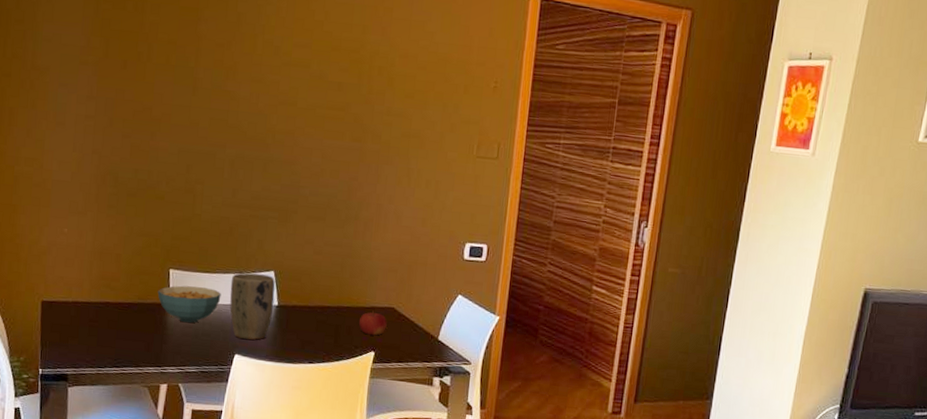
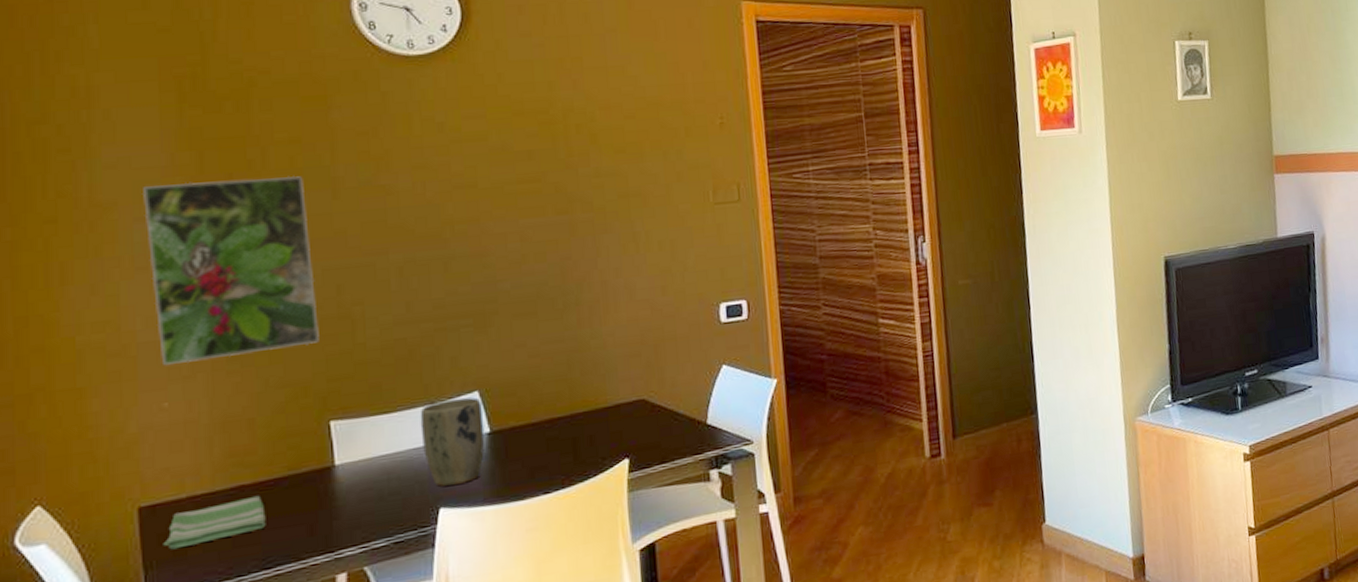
dish towel: none [54,311,120,338] -> present [163,495,266,550]
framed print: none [66,60,174,208] -> present [143,175,319,366]
cereal bowl: present [157,285,221,323] -> none [315,432,409,486]
fruit: present [358,310,387,336] -> none [601,409,639,440]

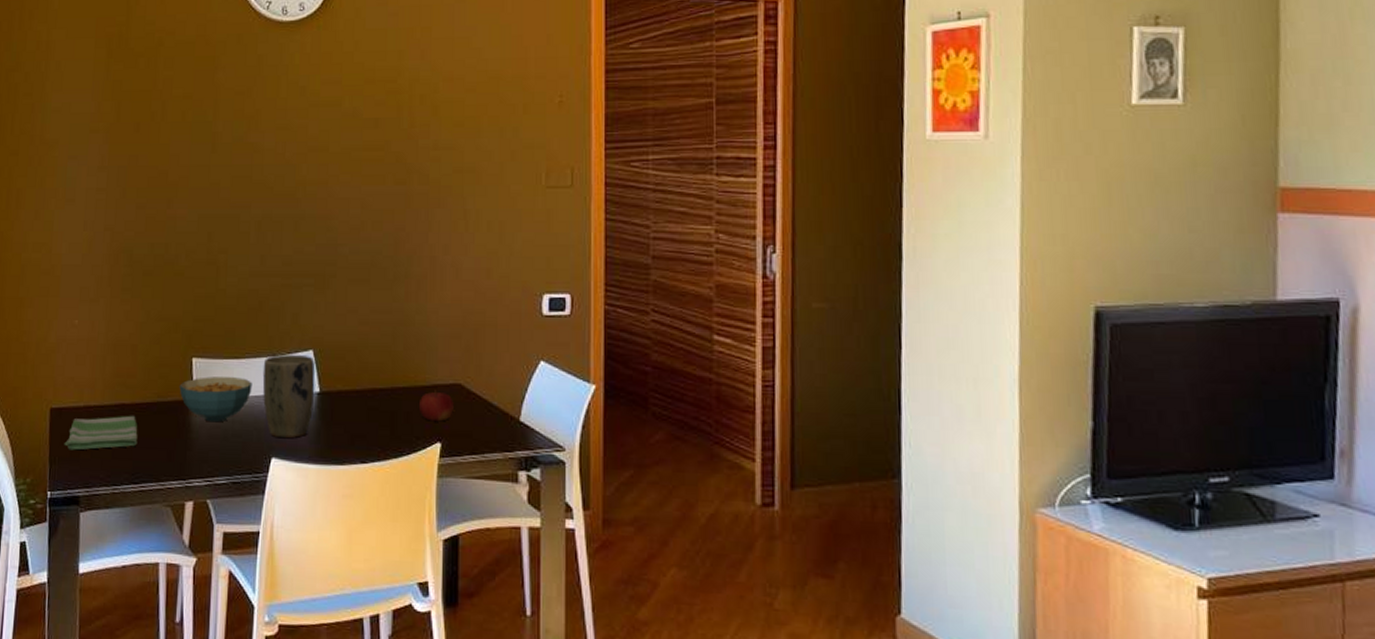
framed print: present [143,175,319,366] -> none [76,128,192,288]
cereal bowl: none [315,432,409,486] -> present [179,377,253,423]
fruit: none [601,409,639,440] -> present [418,389,454,422]

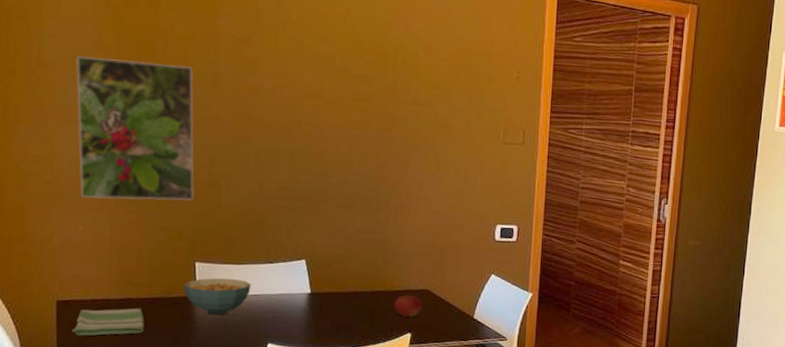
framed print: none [76,128,192,288] -> present [76,56,194,201]
plant pot: present [262,354,316,439] -> none [260,262,307,329]

